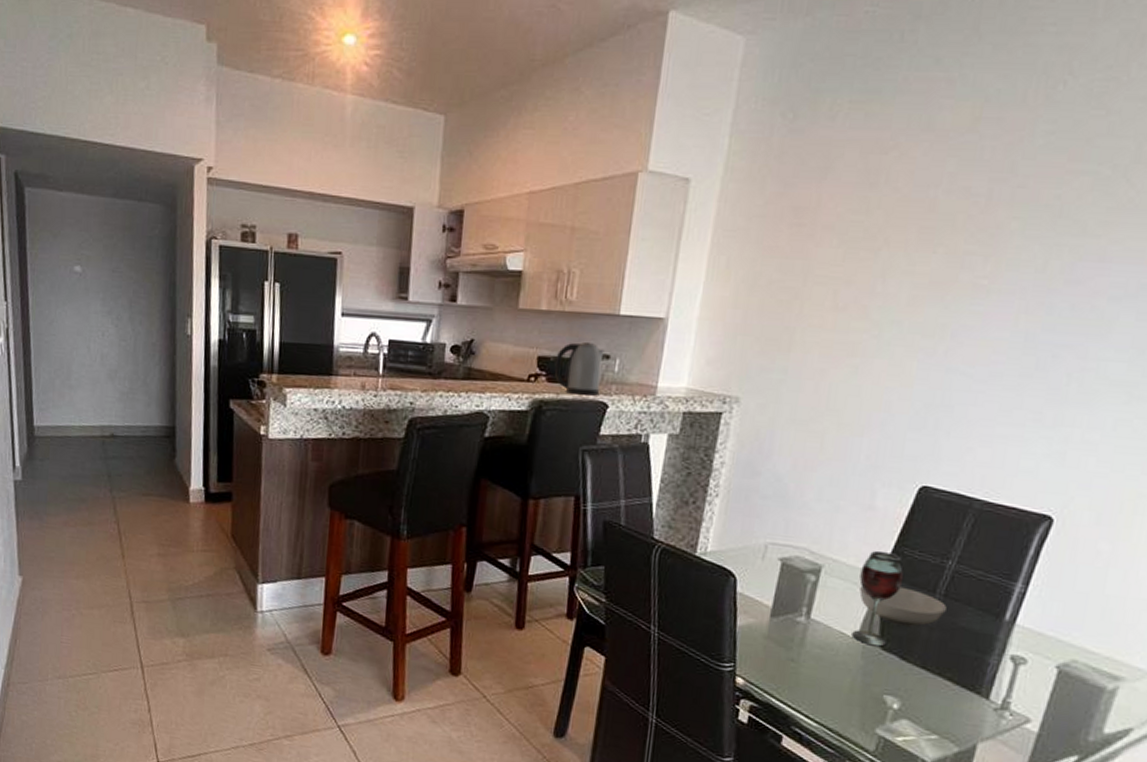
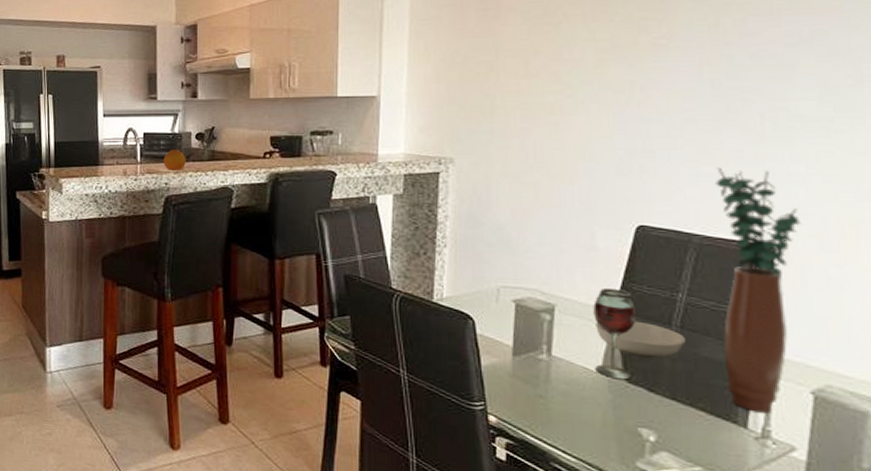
fruit: none [409,362,437,388] -> present [163,149,186,170]
kettle: present [554,341,605,396] -> none [286,121,328,166]
vase: none [978,428,1085,685] -> present [715,167,802,413]

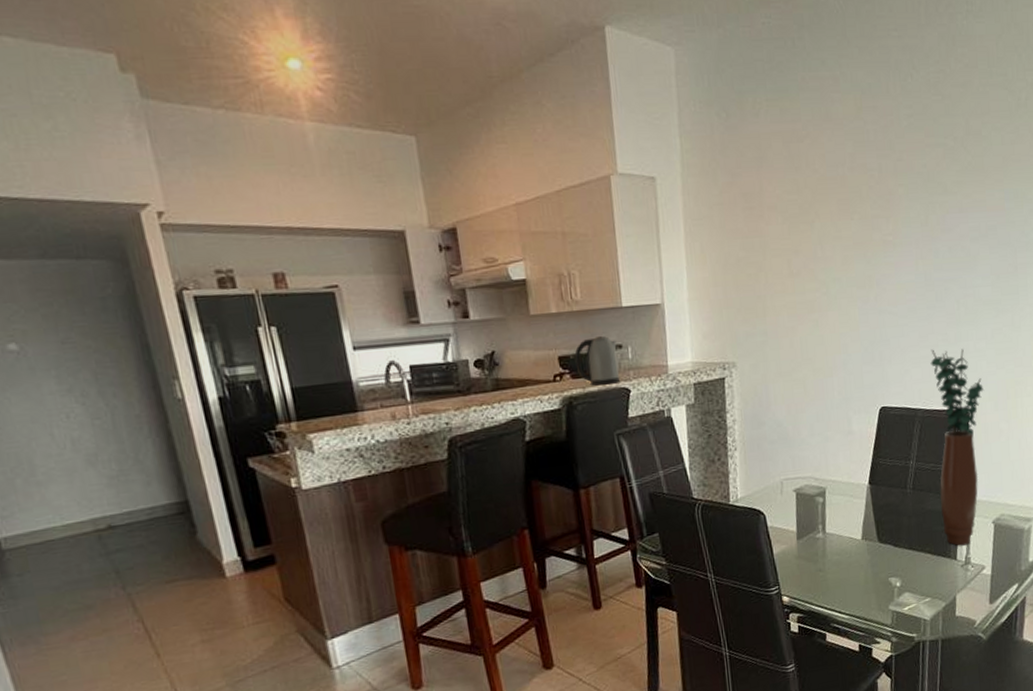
fruit: present [163,149,186,170] -> none [439,381,467,407]
kettle: none [286,121,328,166] -> present [574,335,621,386]
wineglass: present [593,287,638,380] -> none [853,465,884,542]
bowl: present [596,321,685,359] -> none [855,489,916,521]

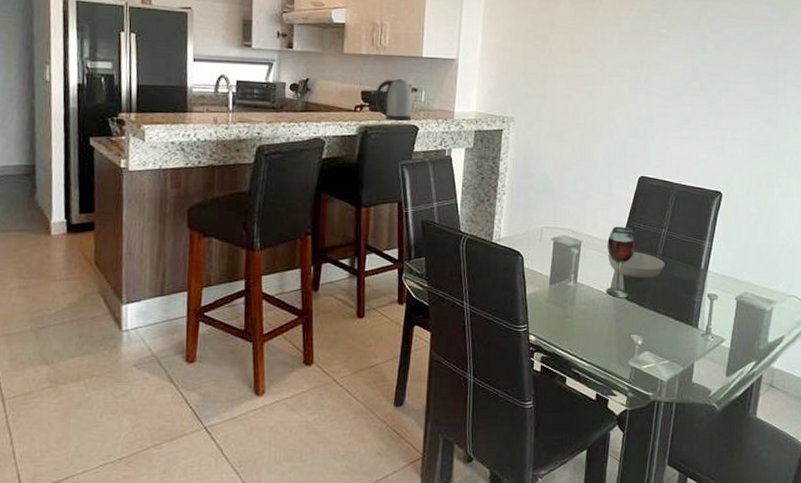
wineglass: none [853,465,884,542] -> present [606,226,636,298]
bowl: none [855,489,916,521] -> present [608,251,665,281]
vase: present [930,349,985,546] -> none [687,132,738,316]

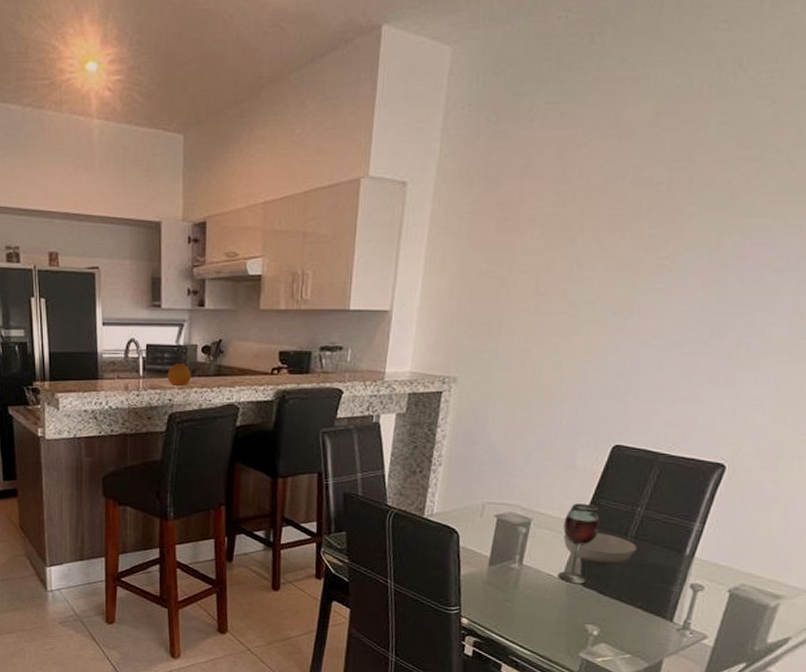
fruit: none [256,98,280,120] -> present [167,362,191,386]
kettle: present [375,78,413,121] -> none [294,335,338,384]

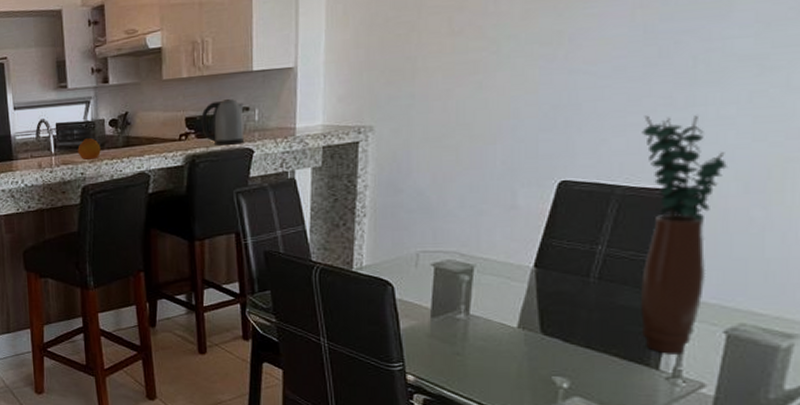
kettle: none [294,335,338,384] -> present [201,98,245,146]
wineglass: present [558,503,601,584] -> none [512,245,556,333]
bowl: present [563,532,637,566] -> none [514,275,602,311]
vase: none [663,390,752,609] -> present [639,115,729,354]

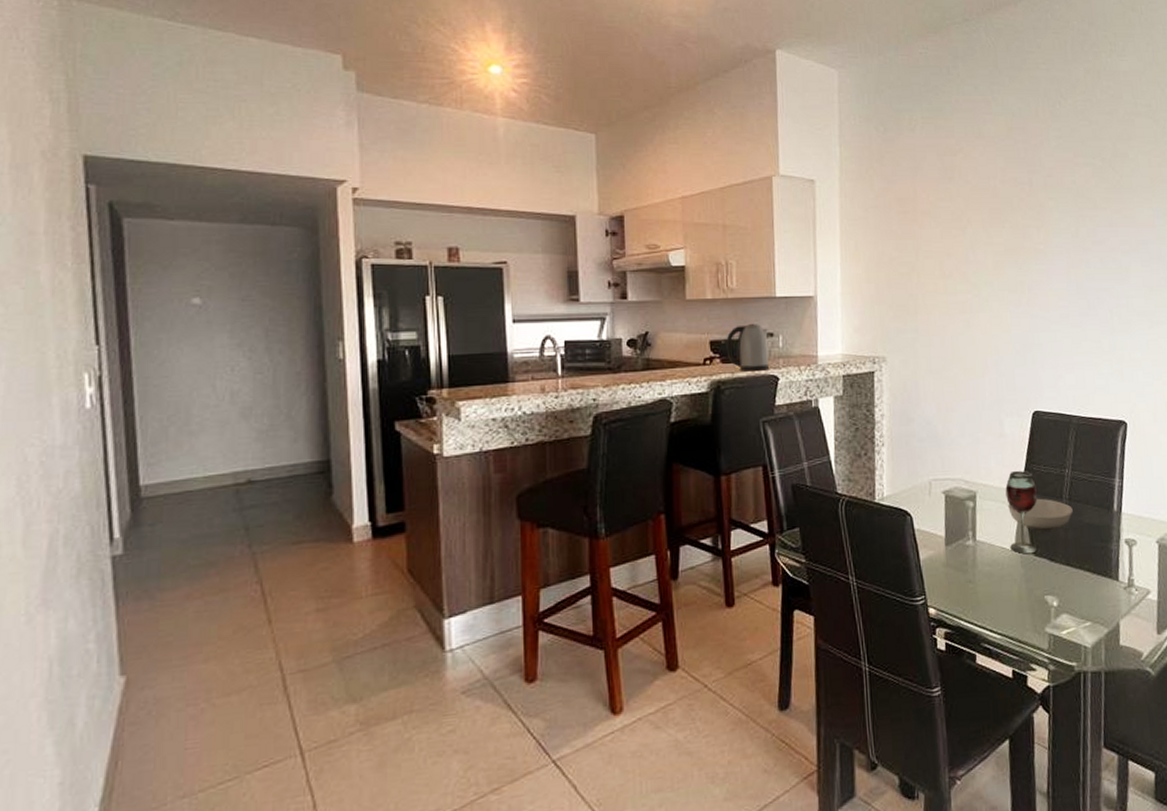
fruit: present [77,137,101,160] -> none [590,358,617,383]
wineglass: none [512,245,556,333] -> present [1005,470,1038,554]
bowl: none [514,275,602,311] -> present [1008,498,1073,532]
vase: present [639,115,729,354] -> none [1084,356,1142,566]

